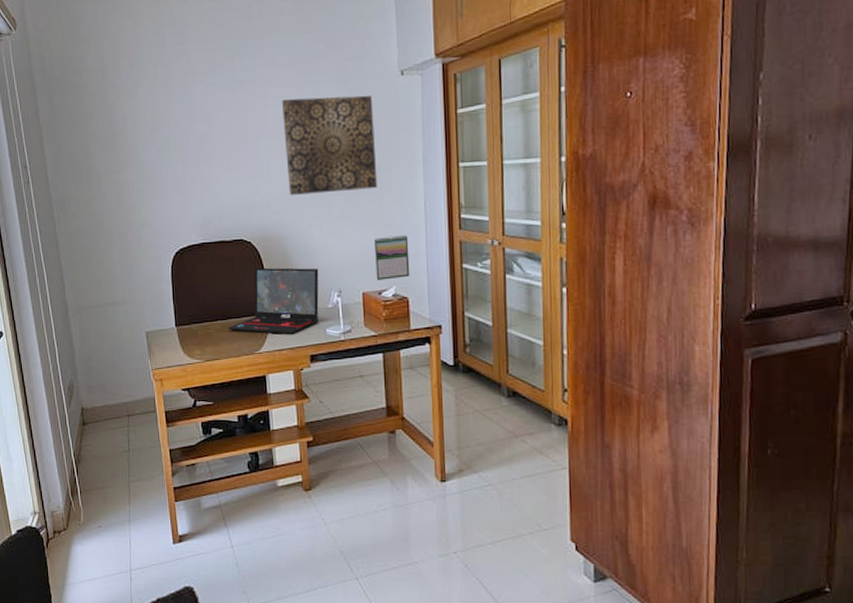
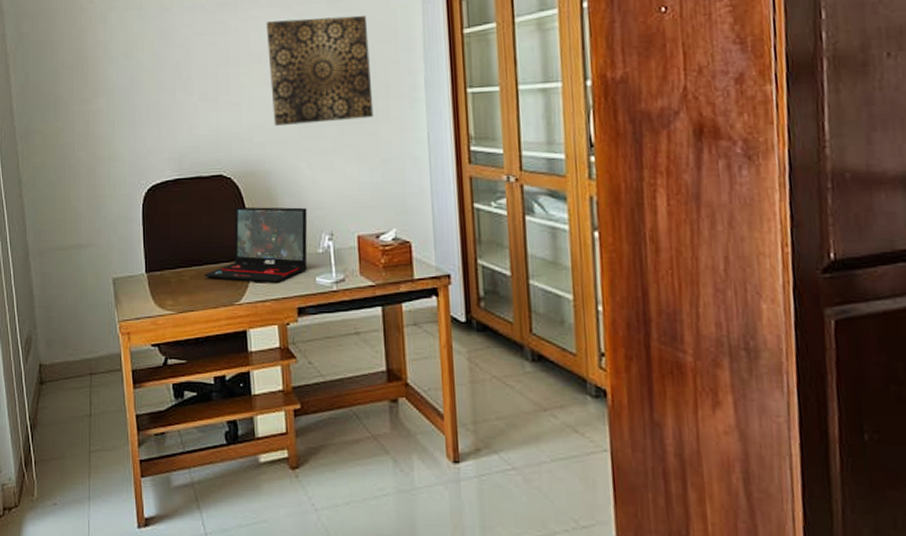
calendar: present [374,235,410,280] -> none [370,170,412,222]

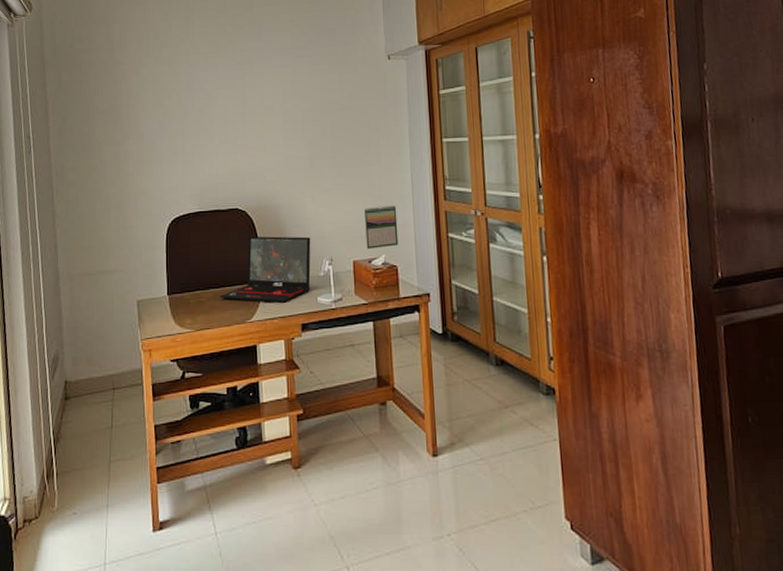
wall art: present [265,15,374,126] -> none [278,76,367,167]
calendar: none [370,170,412,222] -> present [364,205,399,249]

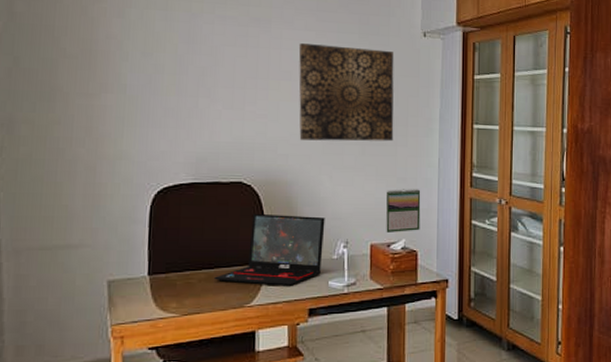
wall art: none [278,76,367,167] -> present [298,43,394,142]

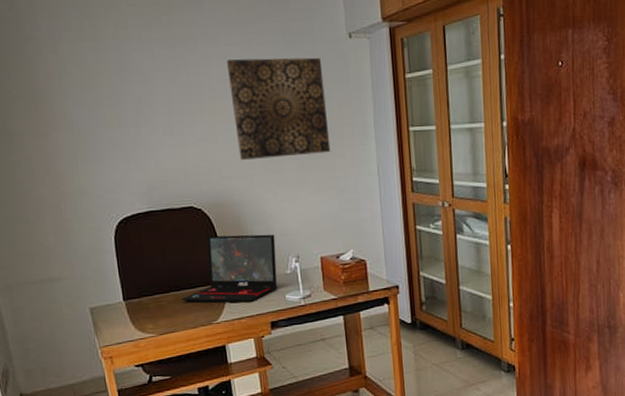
calendar: present [386,189,421,232] -> none [329,199,366,244]

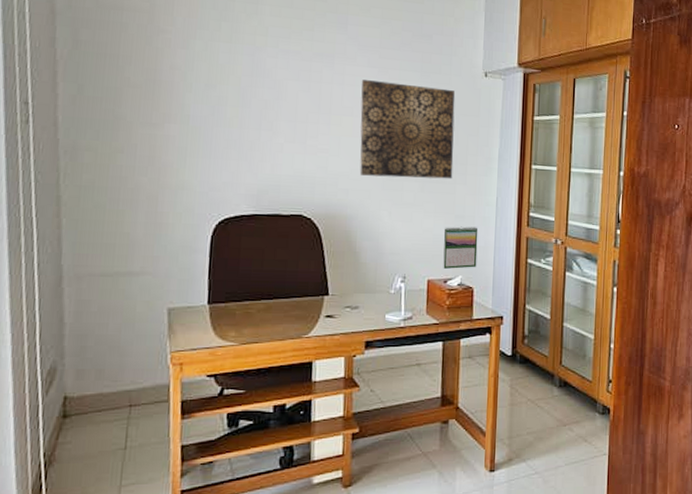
laptop: present [181,234,277,303] -> none [272,246,384,318]
calendar: none [329,199,366,244] -> present [443,226,478,269]

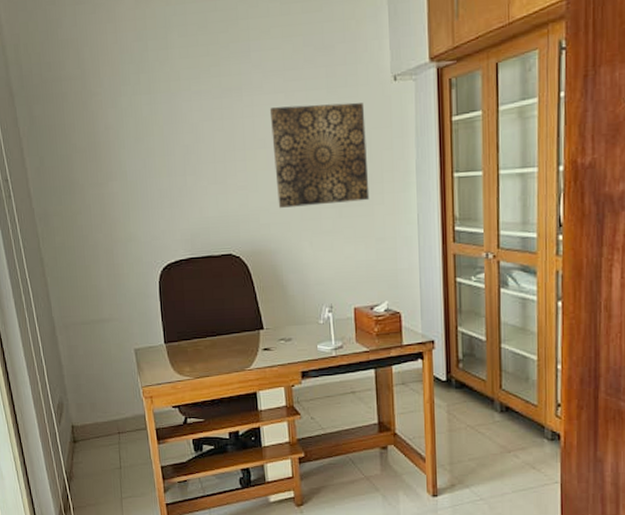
calendar: present [443,226,478,269] -> none [365,248,402,295]

